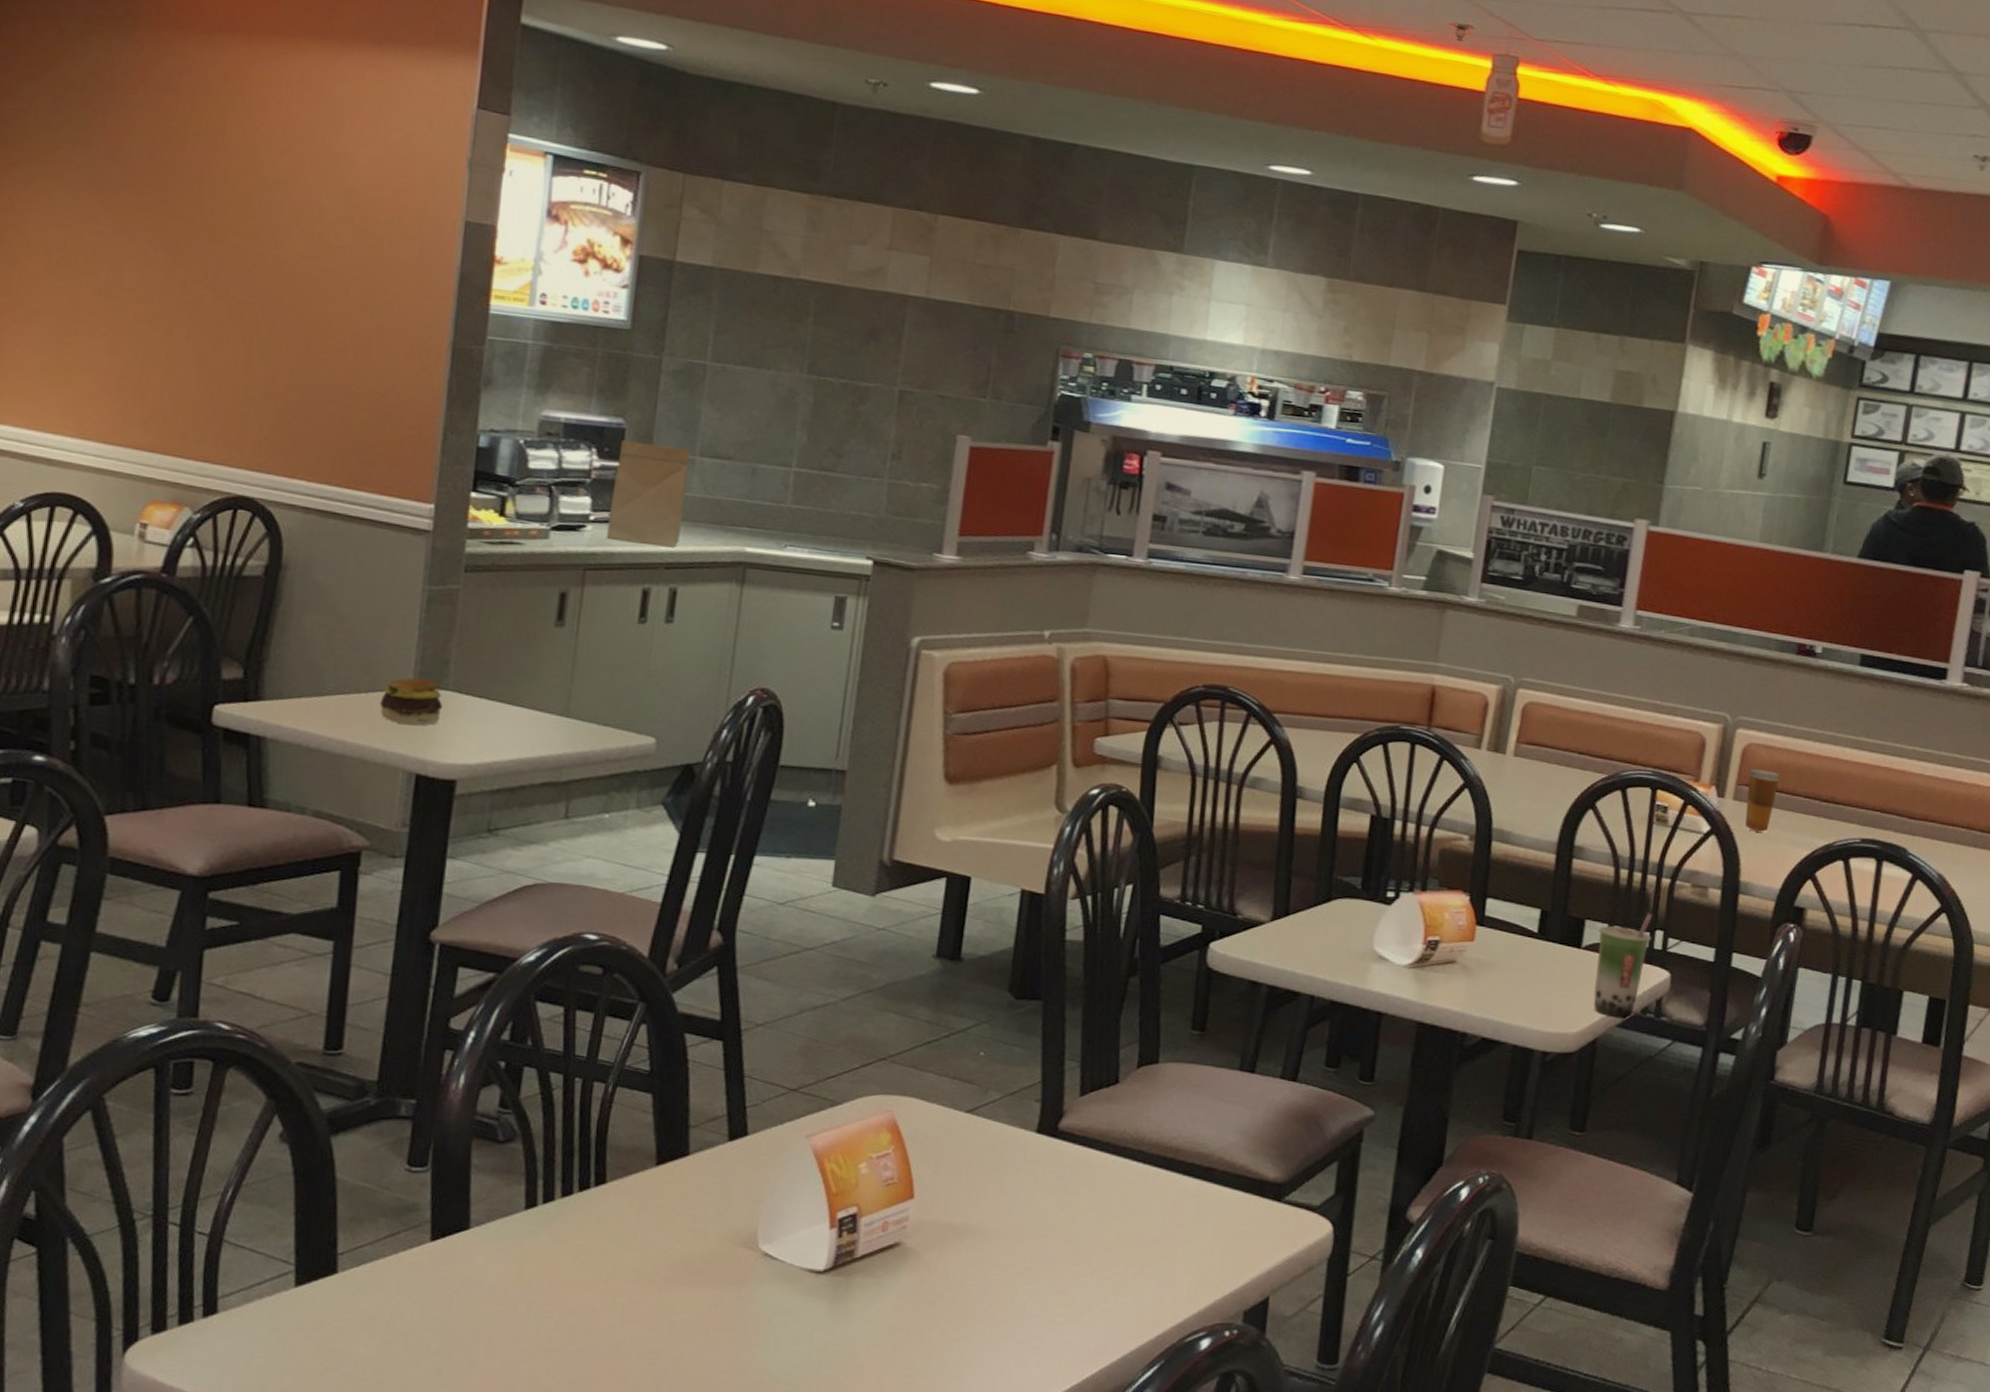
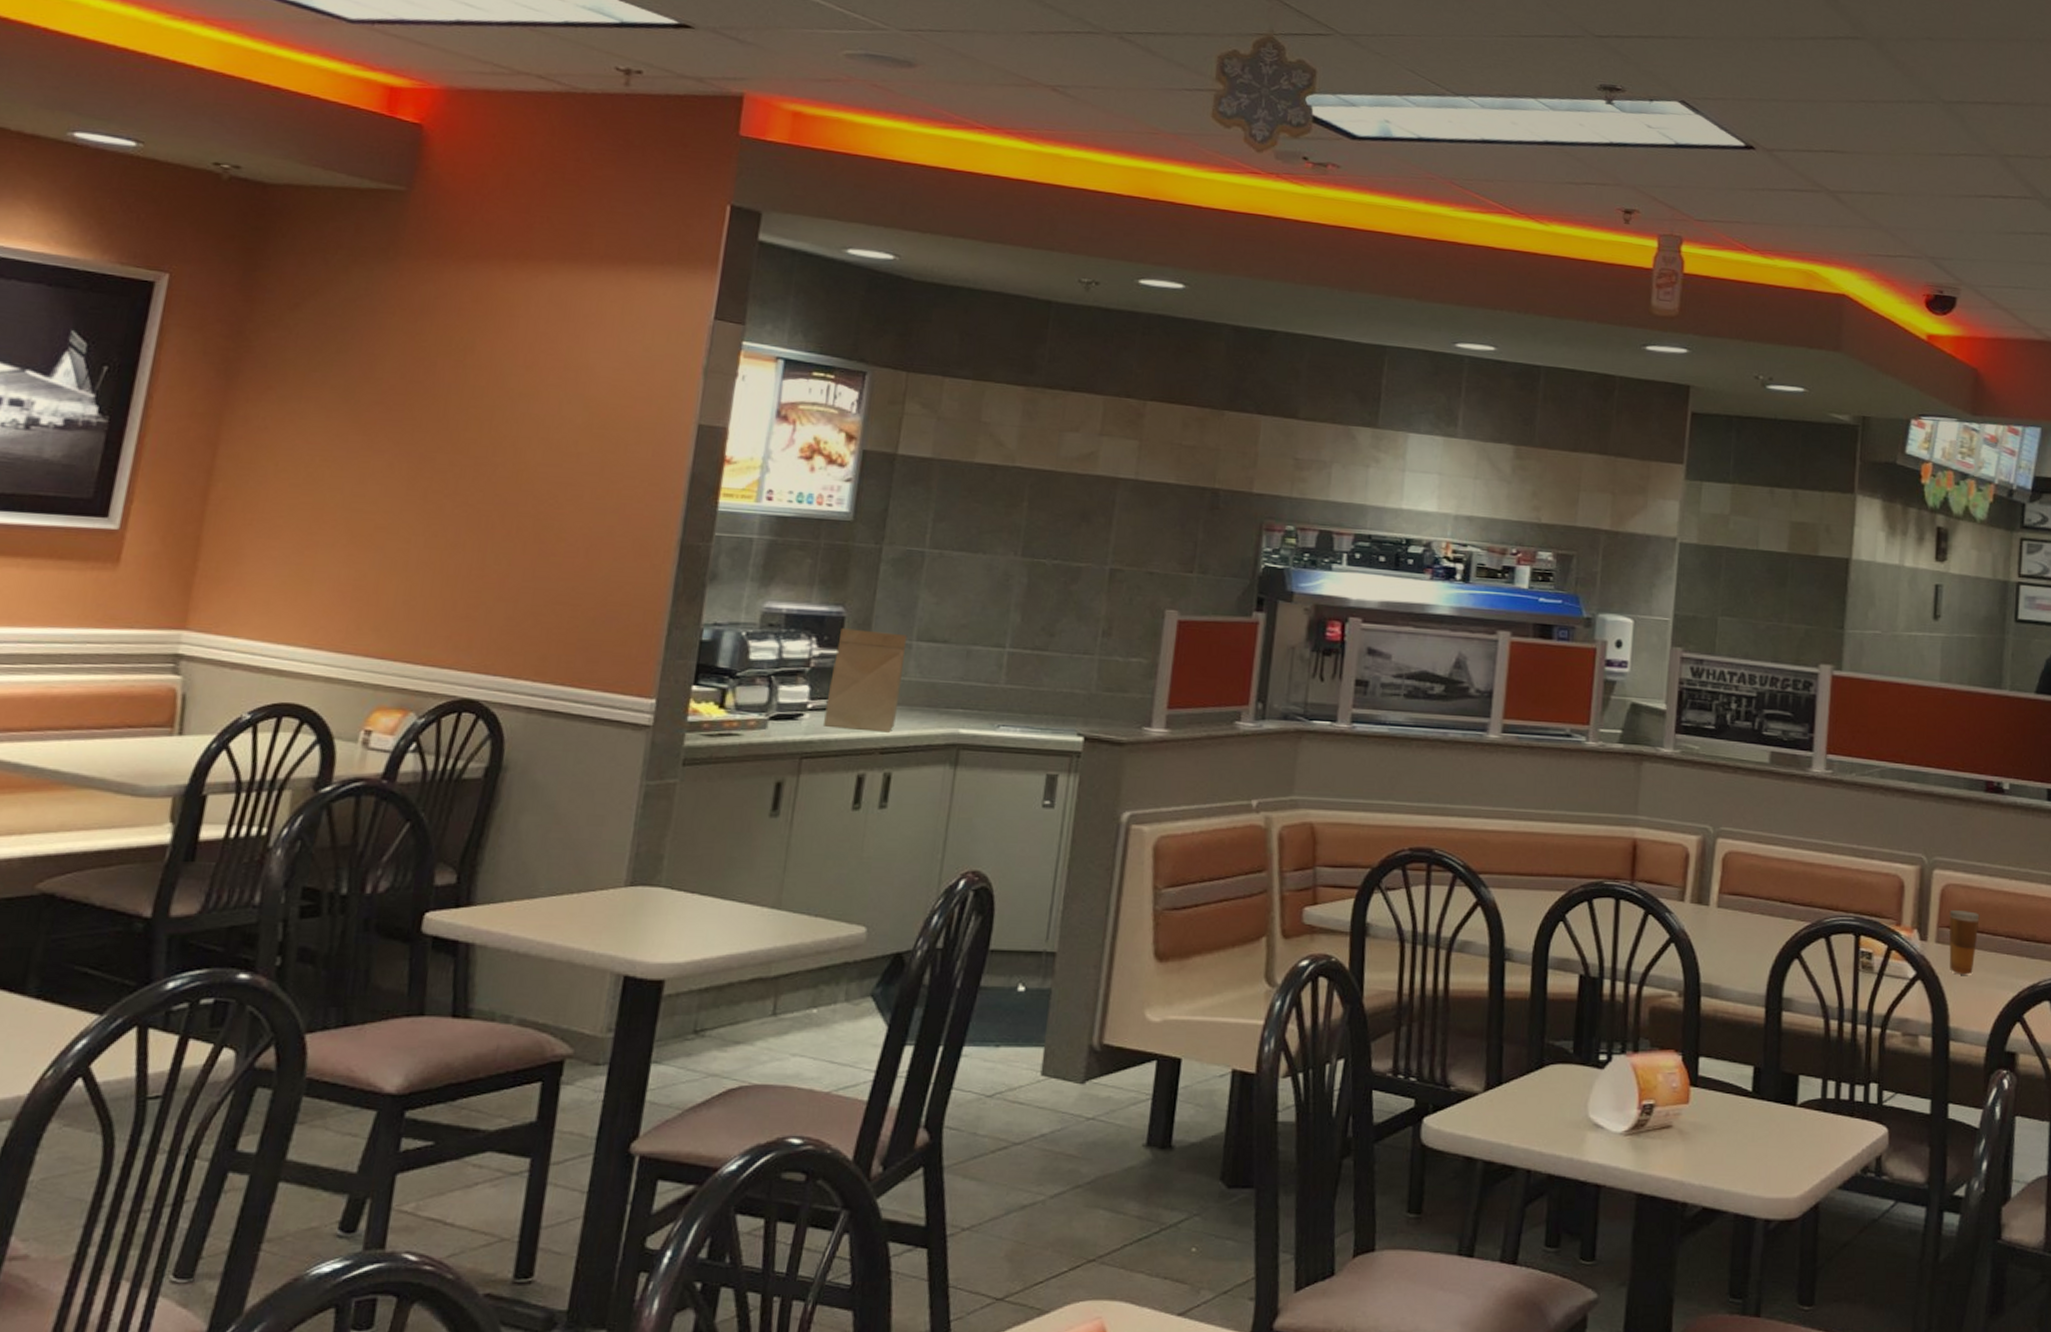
burger: present [380,678,444,725] -> none [591,876,655,924]
beverage cup: present [1593,913,1652,1017] -> none [1812,1065,1866,1178]

